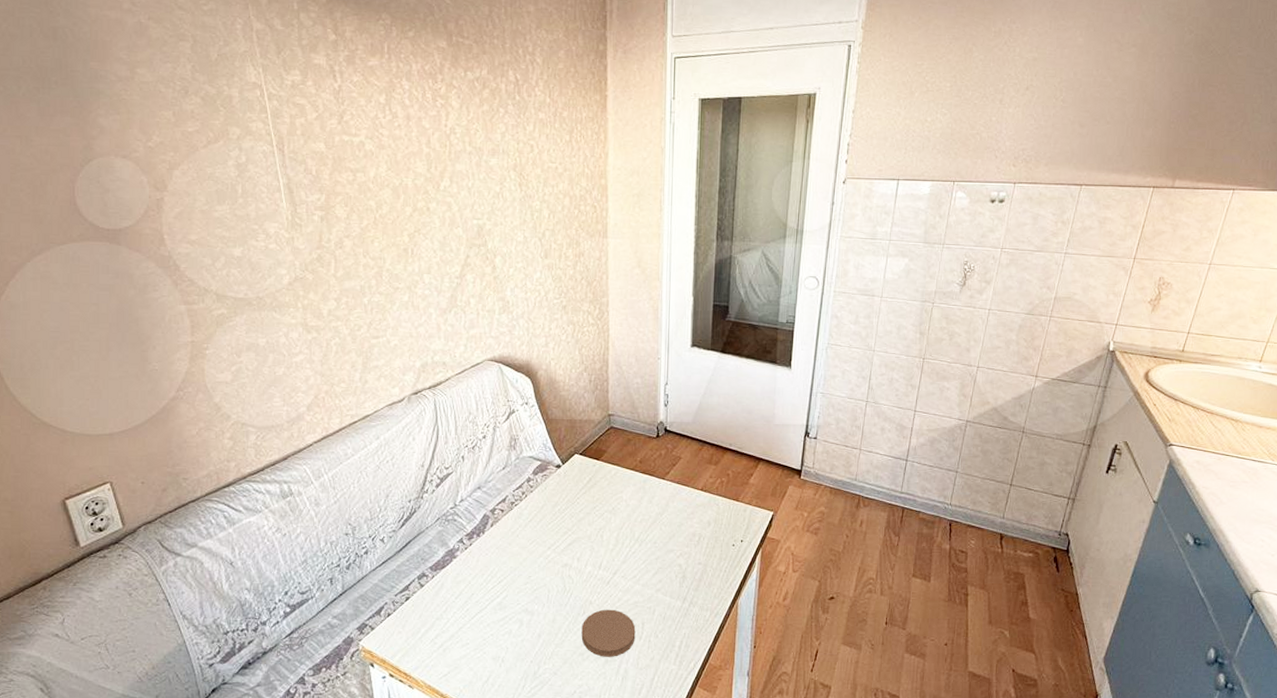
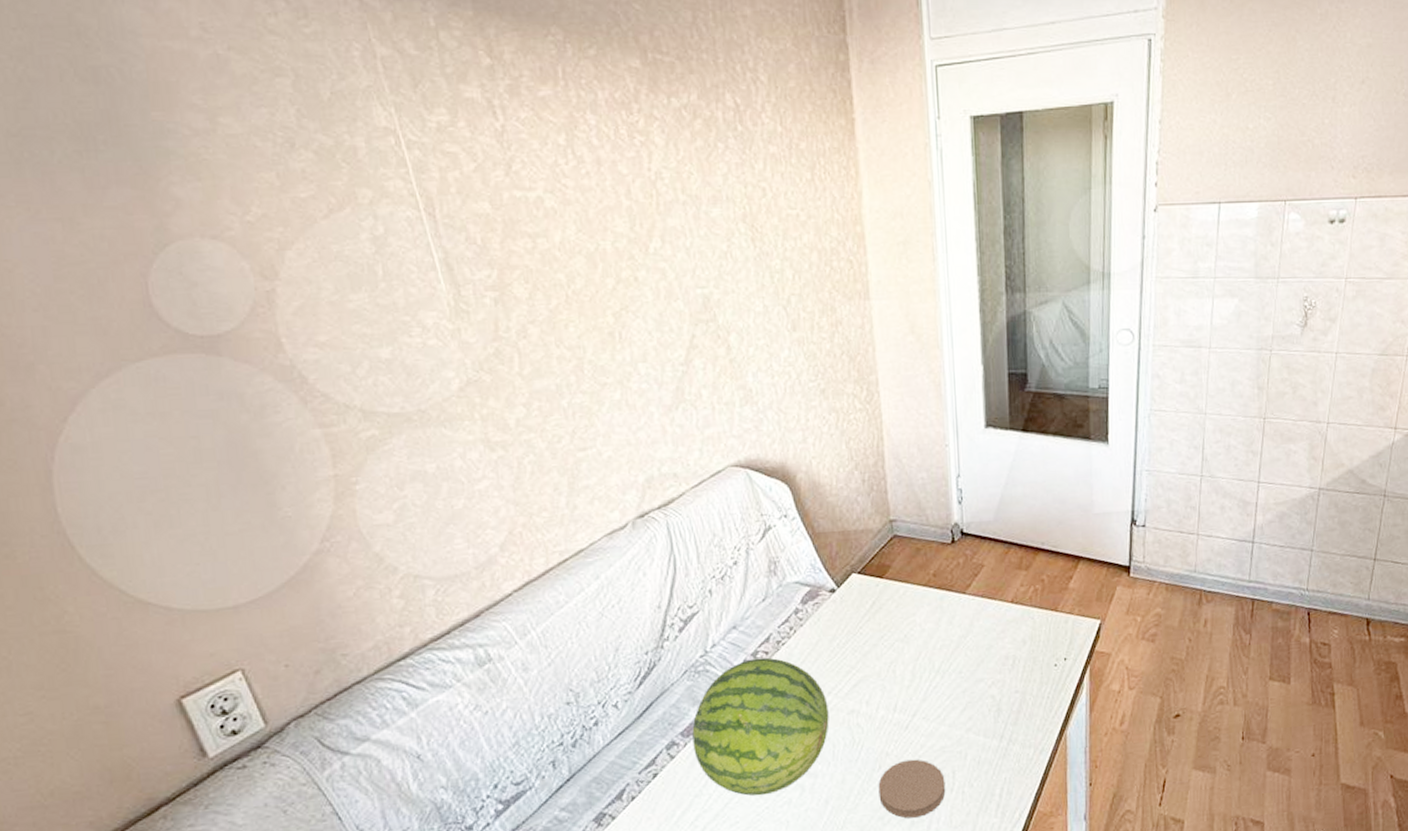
fruit: none [439,514,547,625] -> present [692,657,829,796]

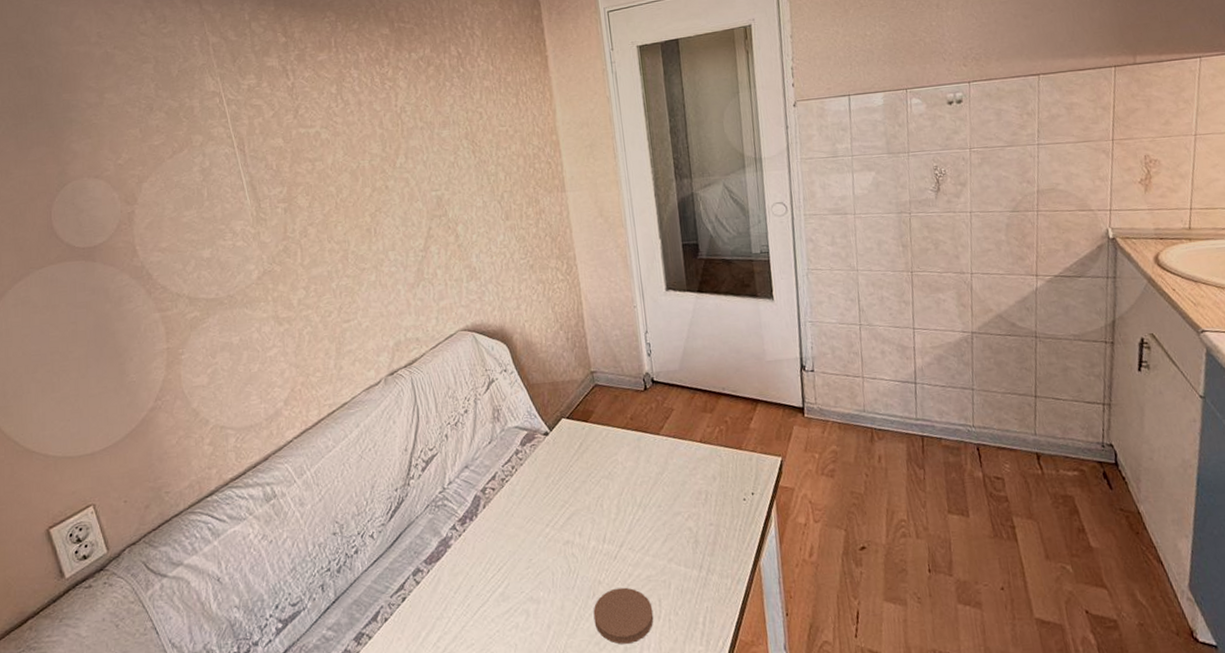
fruit: present [692,657,829,796] -> none [433,493,548,620]

